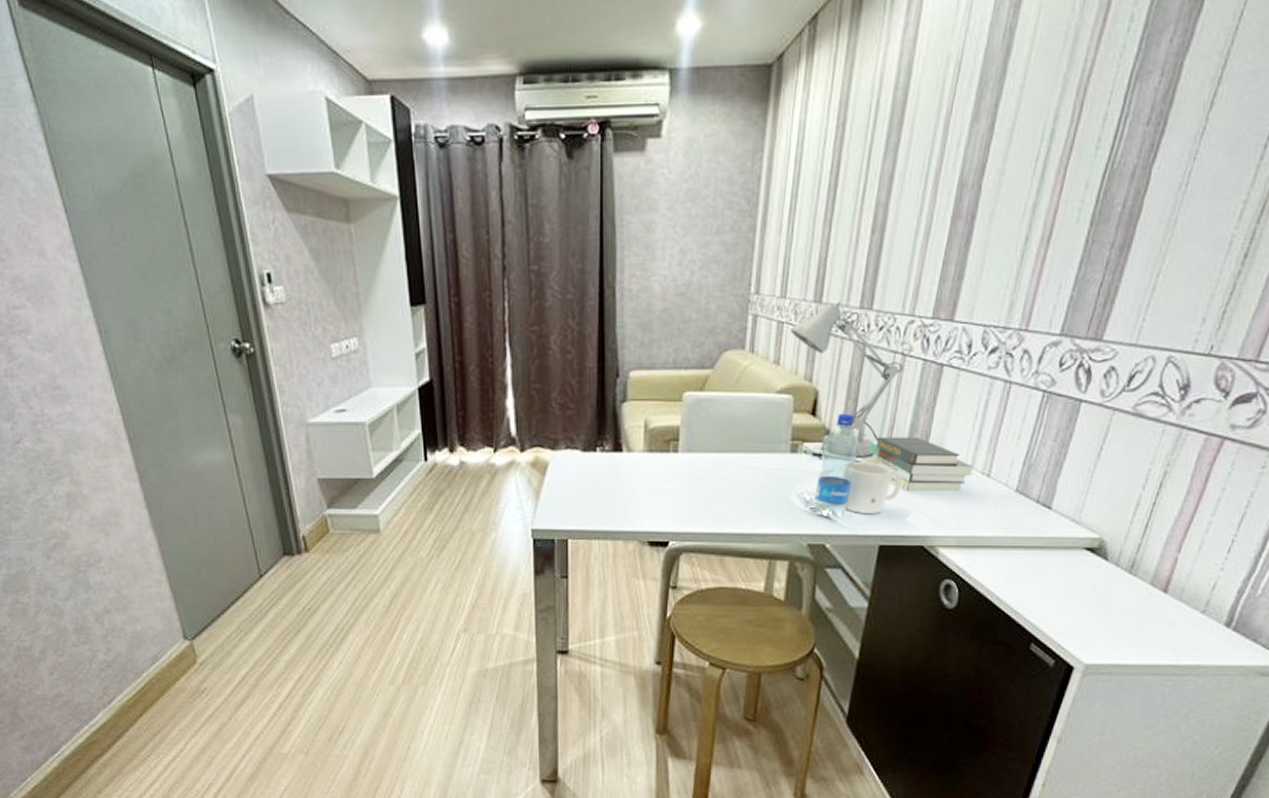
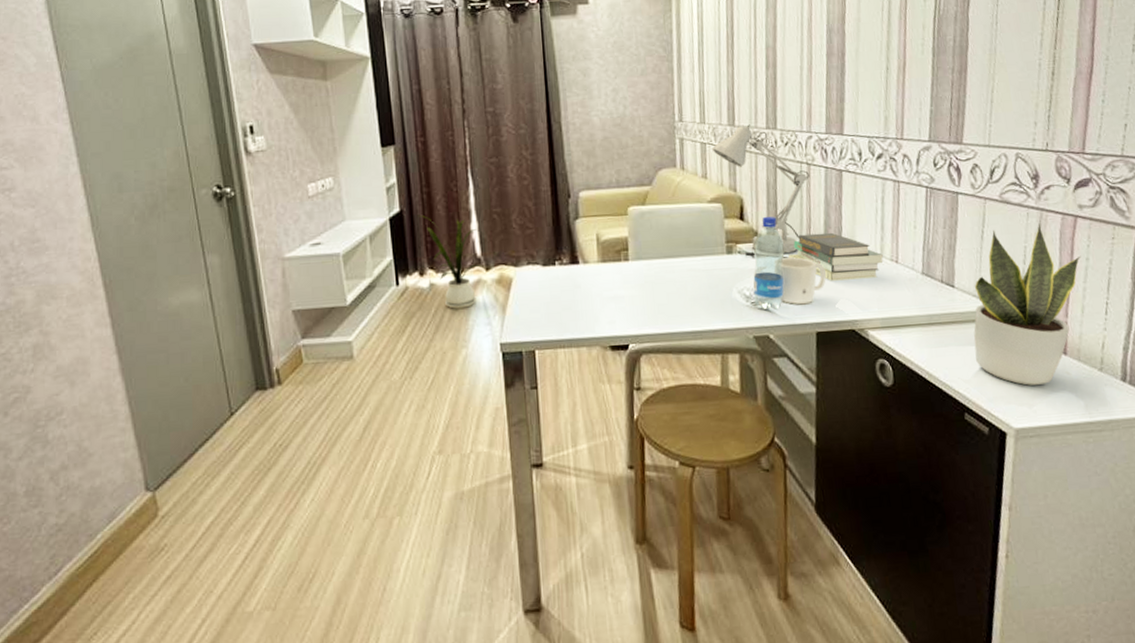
house plant: none [450,387,518,490] -> present [419,216,484,309]
potted plant: none [1058,442,1217,622] -> present [973,222,1081,386]

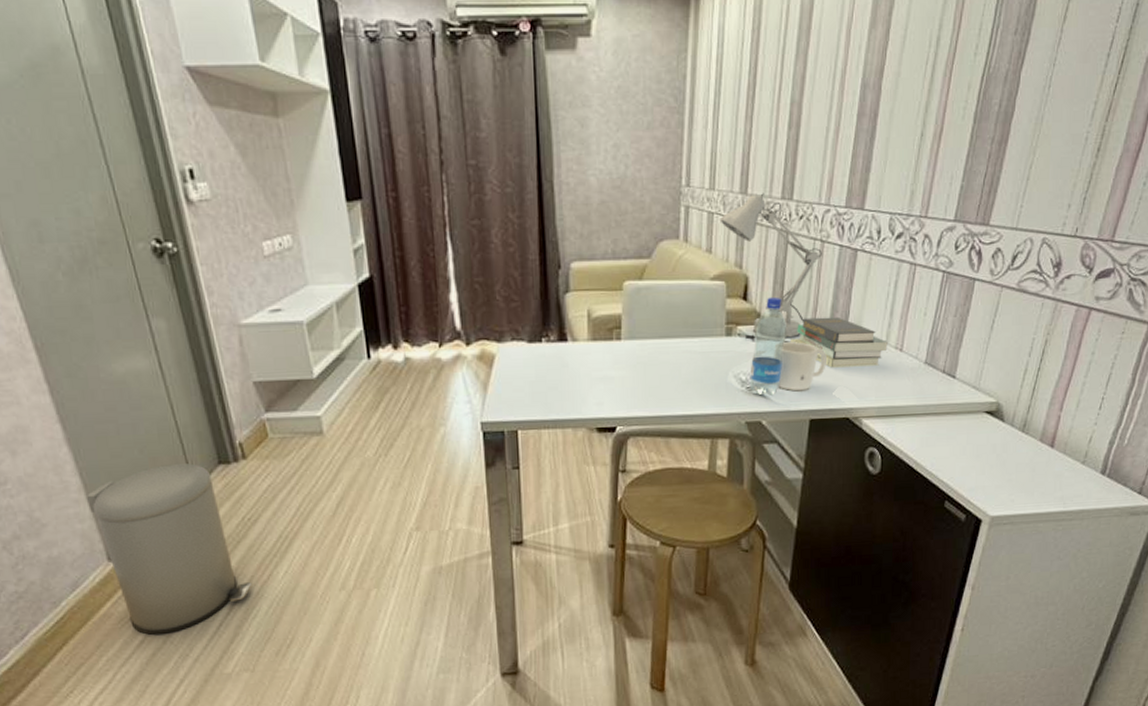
pedal bin: none [132,390,280,570] -> present [85,463,253,636]
house plant: present [419,216,484,309] -> none [392,283,464,385]
potted plant: present [973,222,1081,386] -> none [965,313,1088,476]

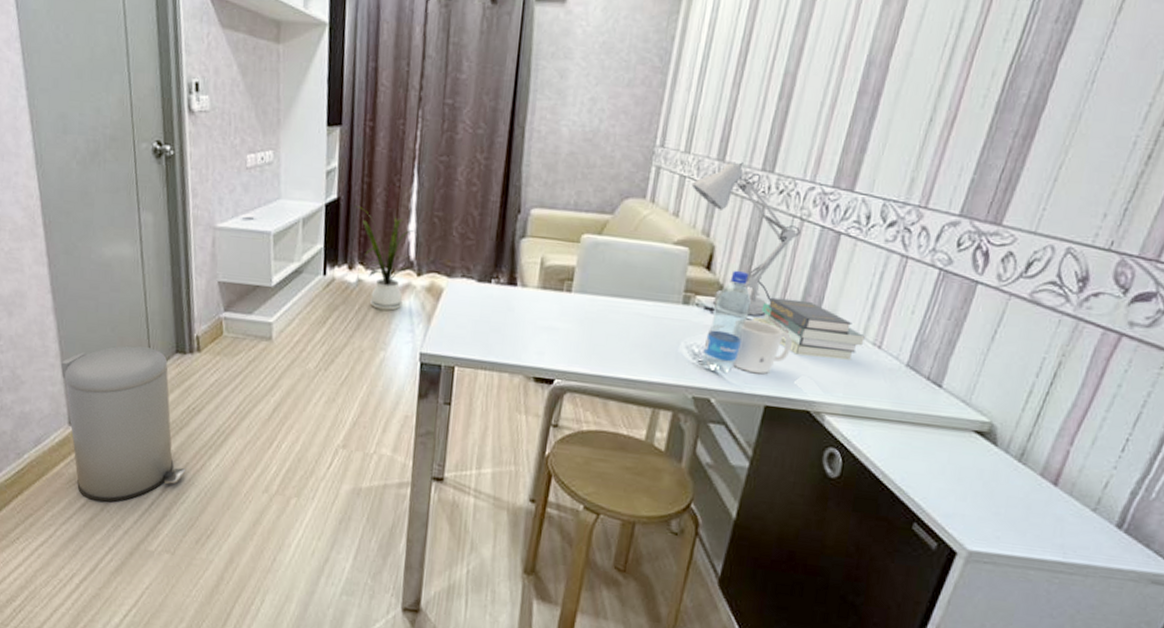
house plant: none [392,283,464,385] -> present [356,207,415,311]

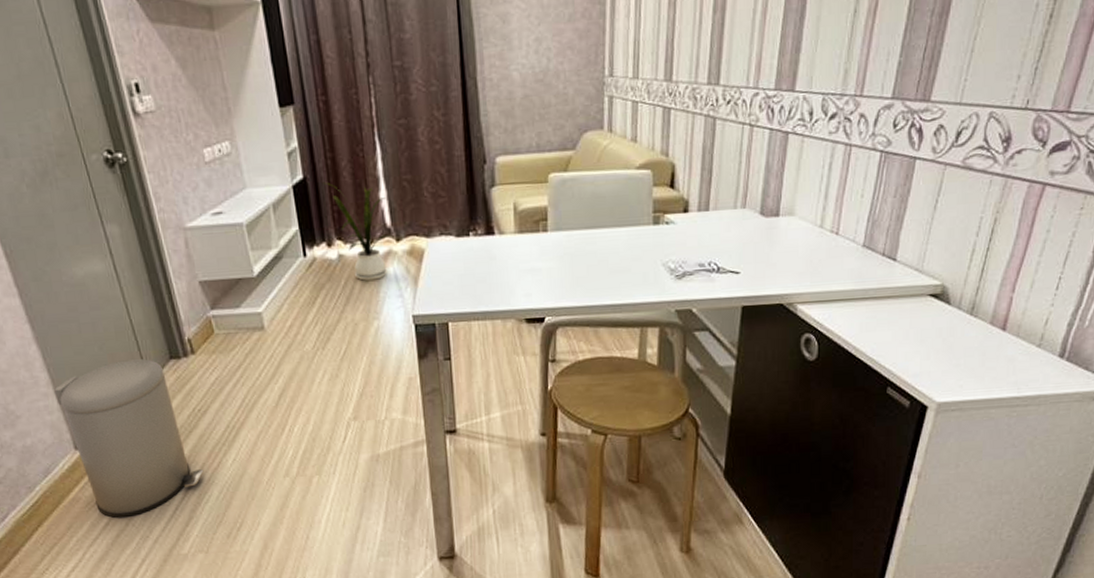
desk lamp: present [691,162,800,322] -> none [644,79,751,231]
bottle: present [702,270,751,374] -> none [679,183,716,284]
mug: present [733,320,792,374] -> none [708,228,758,278]
books: present [753,297,865,360] -> none [720,201,823,254]

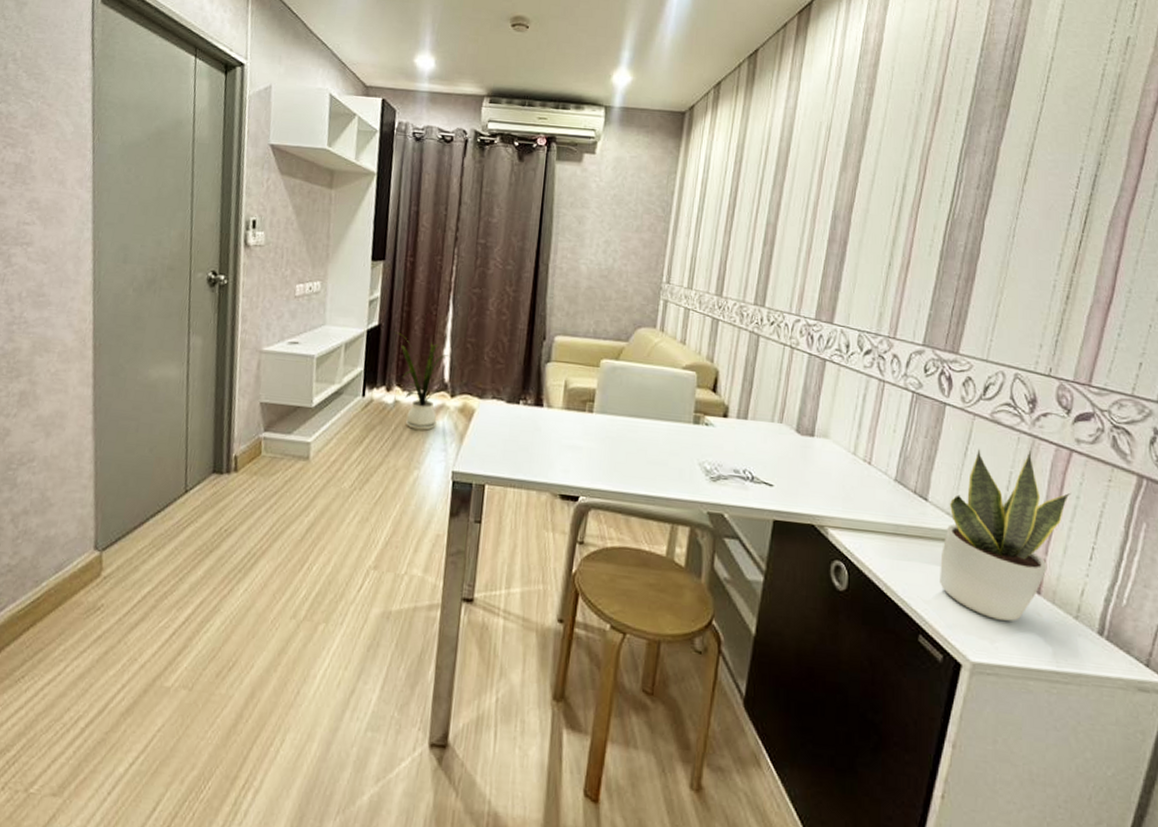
pedal bin: present [53,359,204,519] -> none [93,466,213,634]
potted plant: none [908,190,1042,361] -> present [940,448,1072,621]

